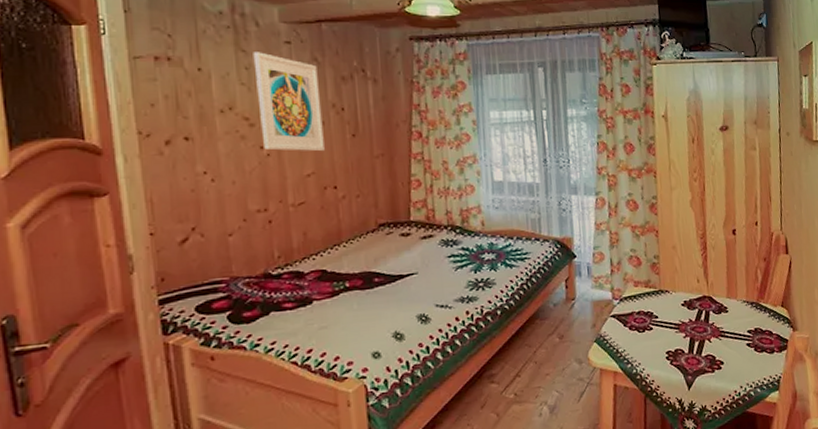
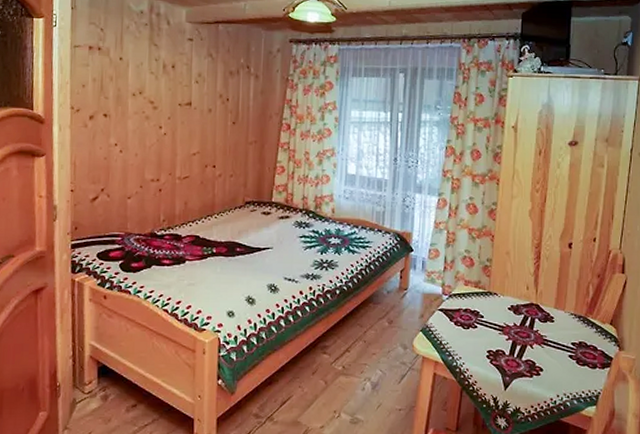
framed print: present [253,52,325,152] -> none [162,46,211,135]

